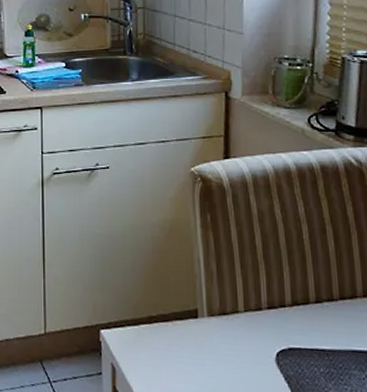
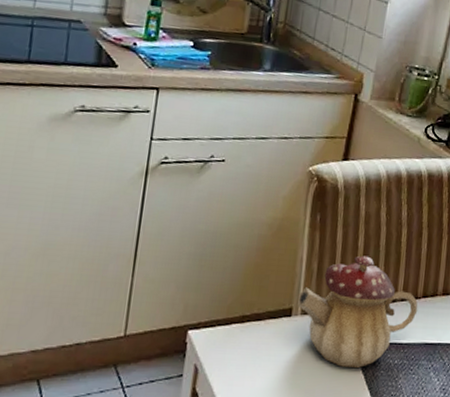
teapot: none [202,255,337,376] -> present [298,255,418,369]

